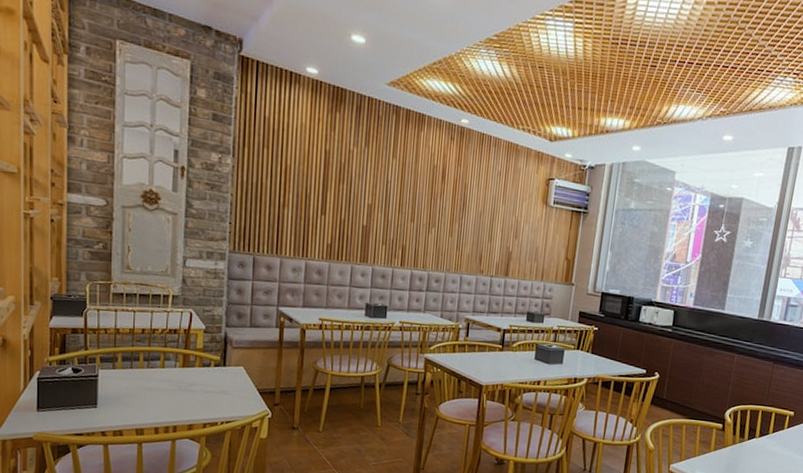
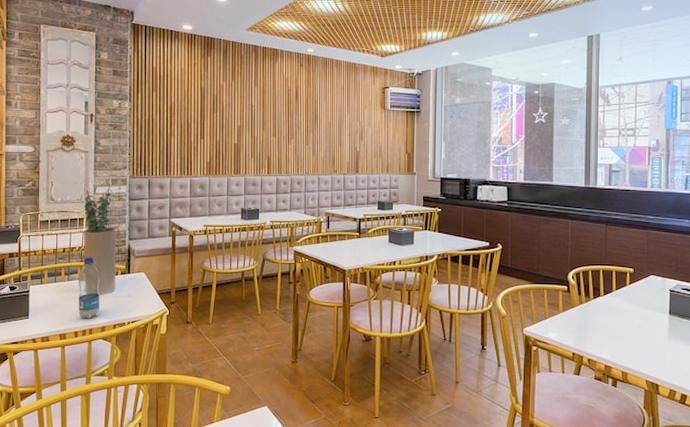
bottle: none [160,342,188,415] -> present [78,257,100,319]
vase: none [168,257,210,389] -> present [83,184,116,296]

